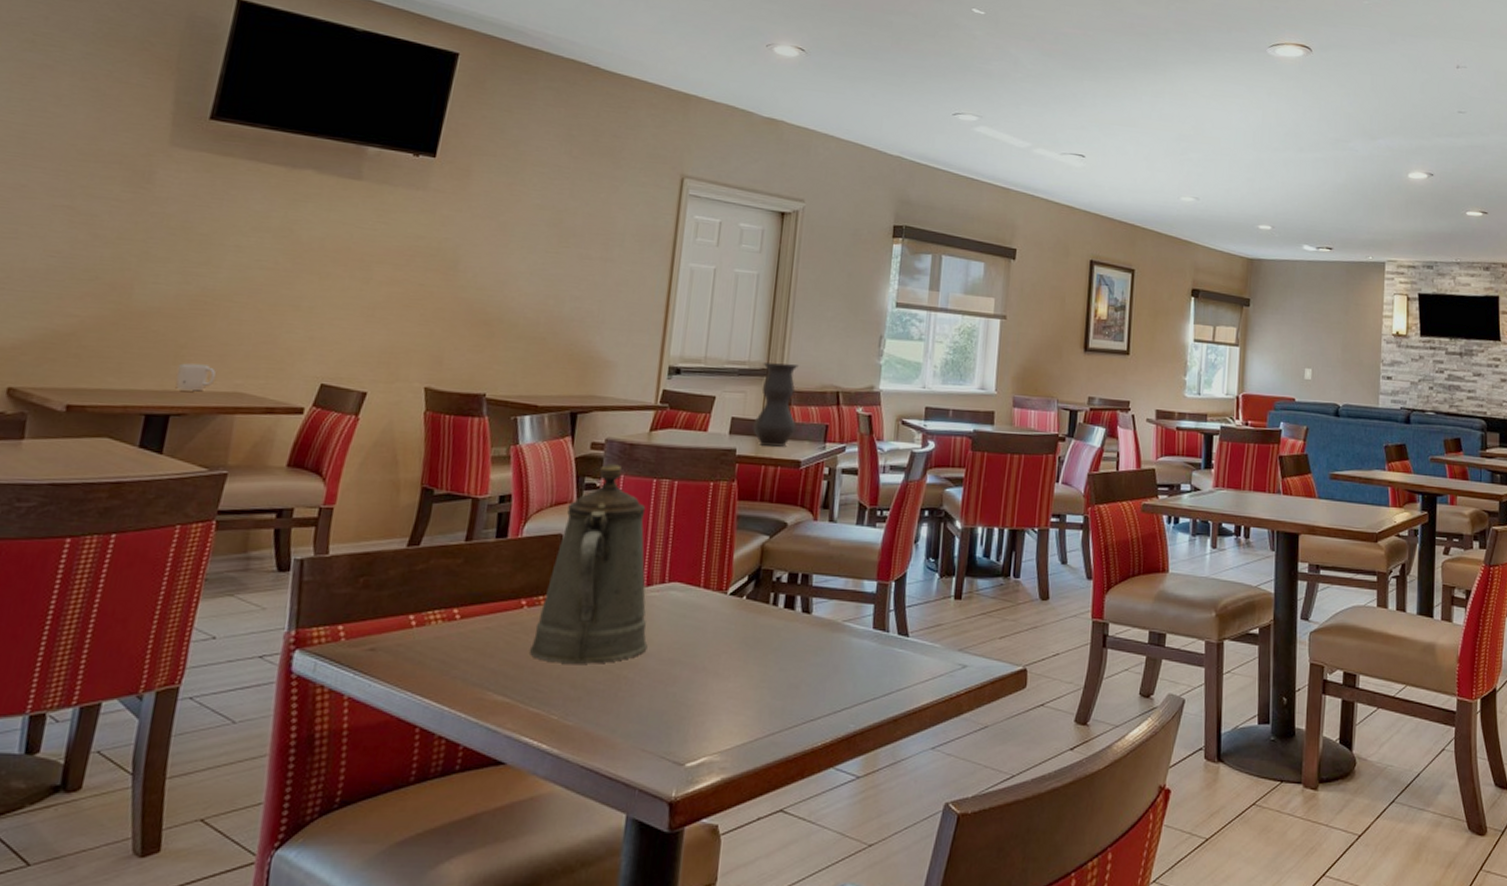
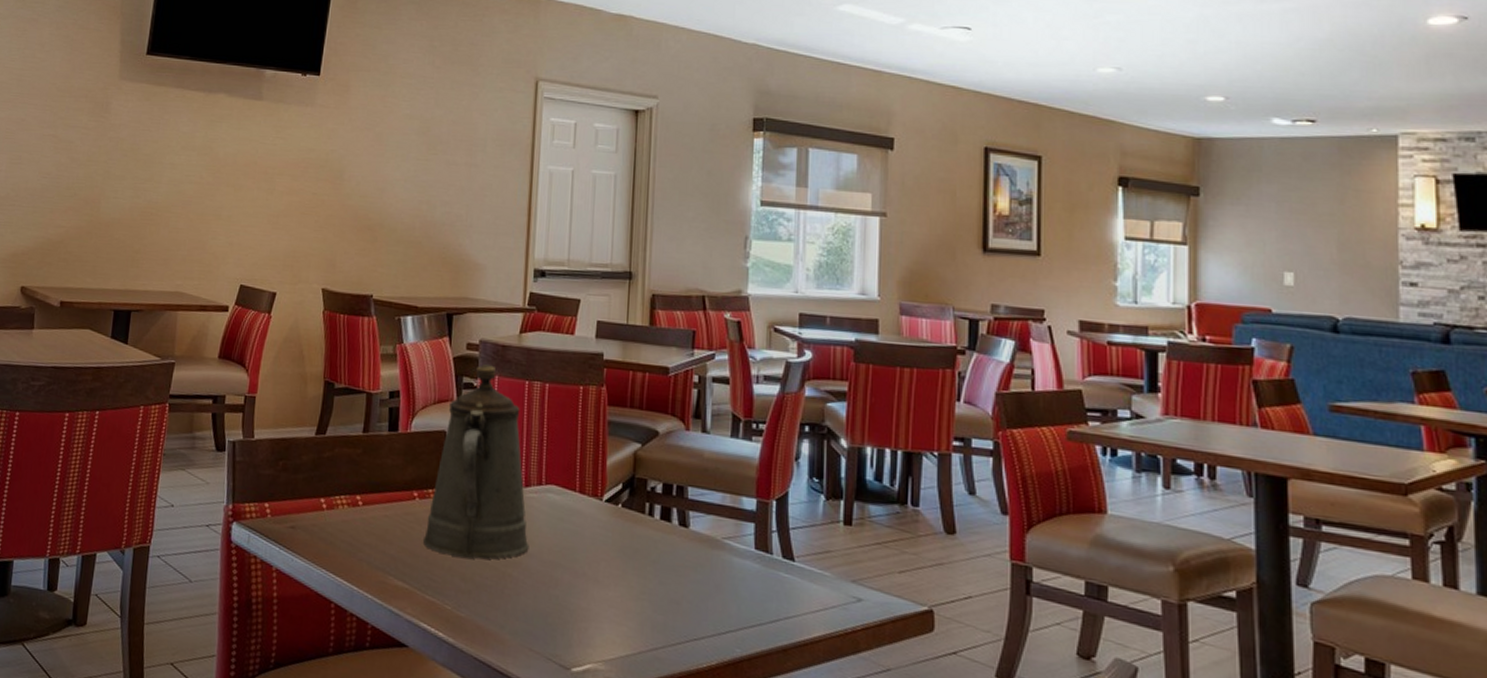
mug: present [175,363,217,392] -> none [133,266,163,291]
vase: present [753,362,799,447] -> none [619,265,663,352]

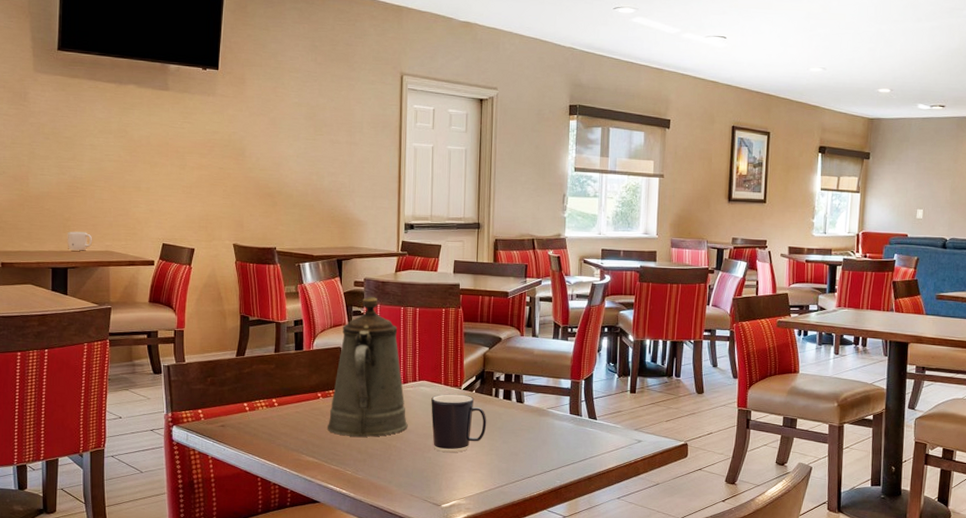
mug: none [133,266,163,291] -> present [67,231,93,251]
mug: none [560,505,637,593] -> present [431,394,487,453]

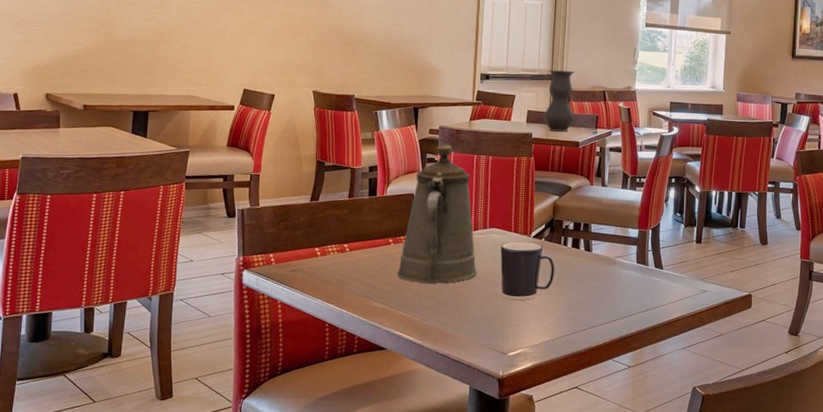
mug: present [67,231,93,251] -> none [149,75,176,95]
vase: none [471,218,503,282] -> present [543,70,575,132]

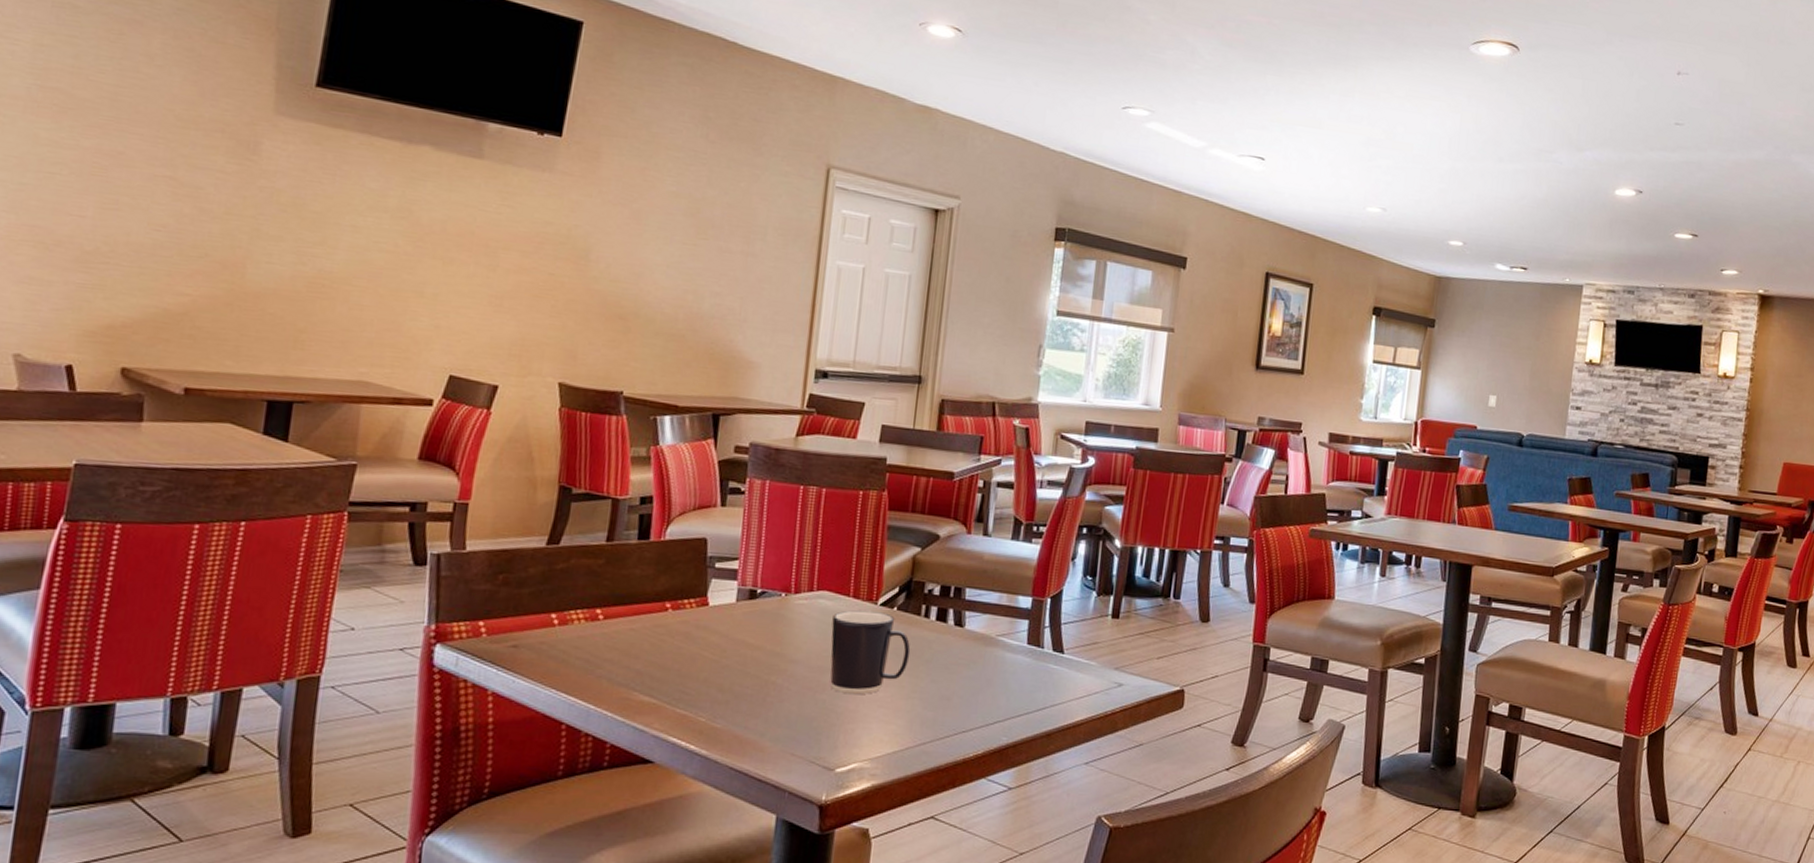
coffee pot: present [396,143,477,284] -> none [674,467,796,669]
vase: present [543,70,575,132] -> none [904,369,953,457]

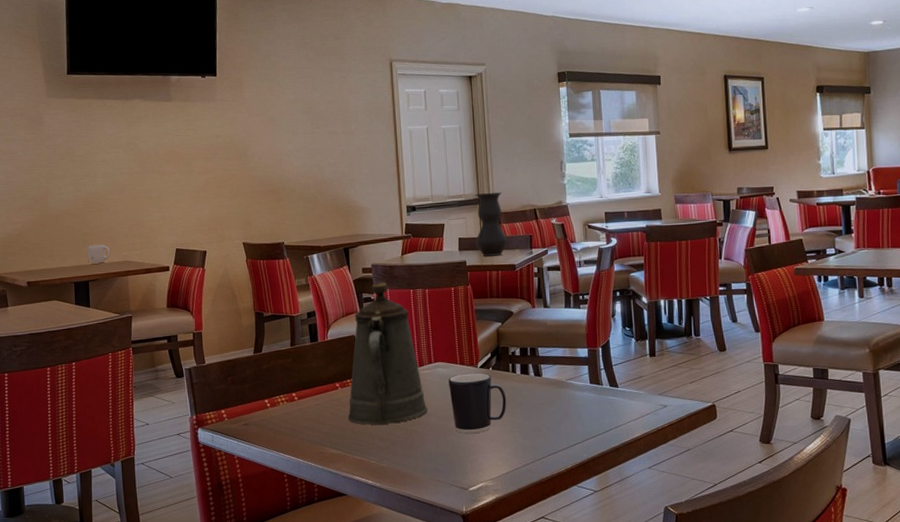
mug: none [296,348,340,379] -> present [86,245,111,264]
coffee pot: none [674,467,796,669] -> present [347,281,428,425]
vase: none [904,369,953,457] -> present [475,192,508,257]

